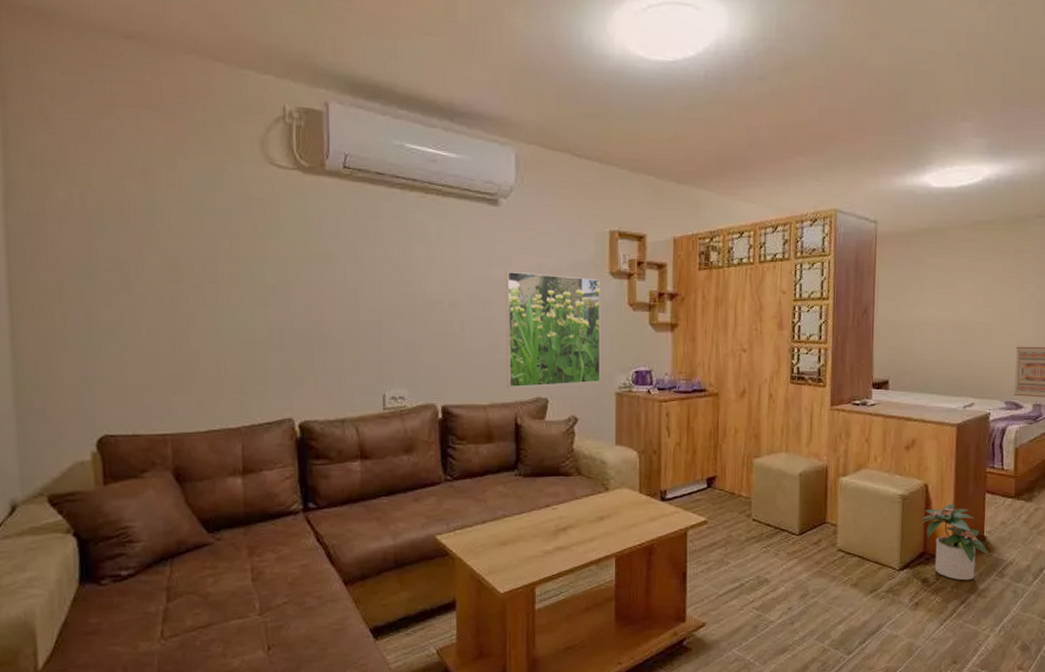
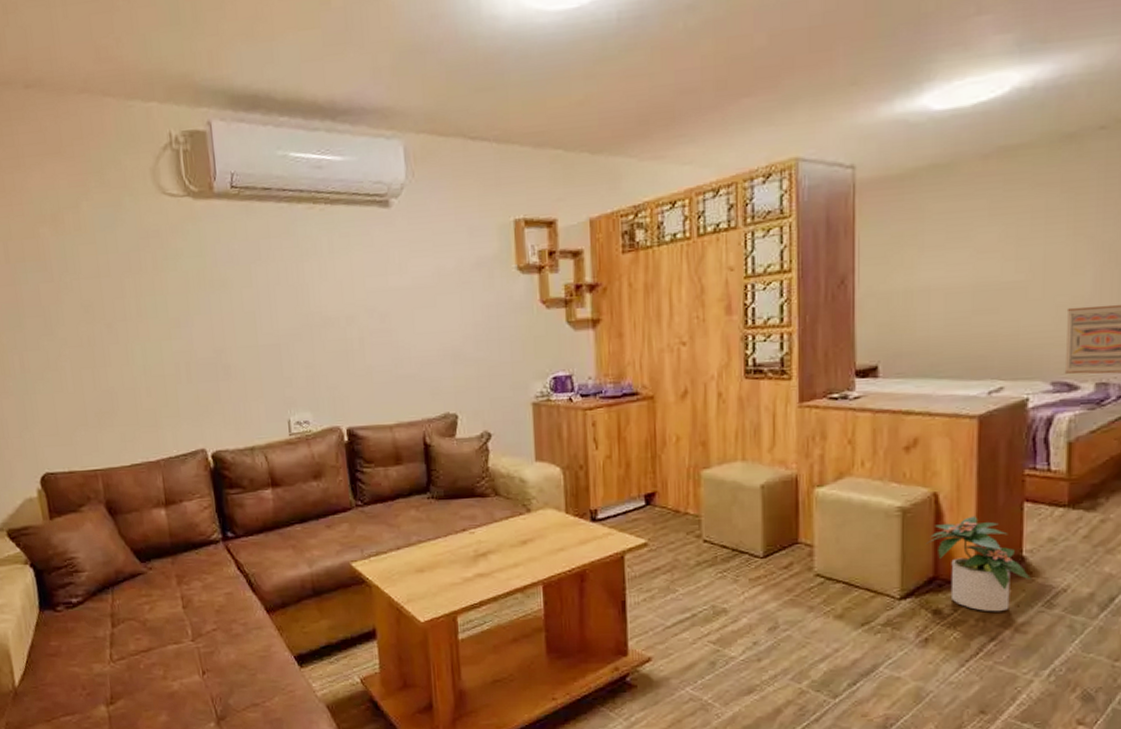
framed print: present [506,271,601,388] -> none [403,276,514,405]

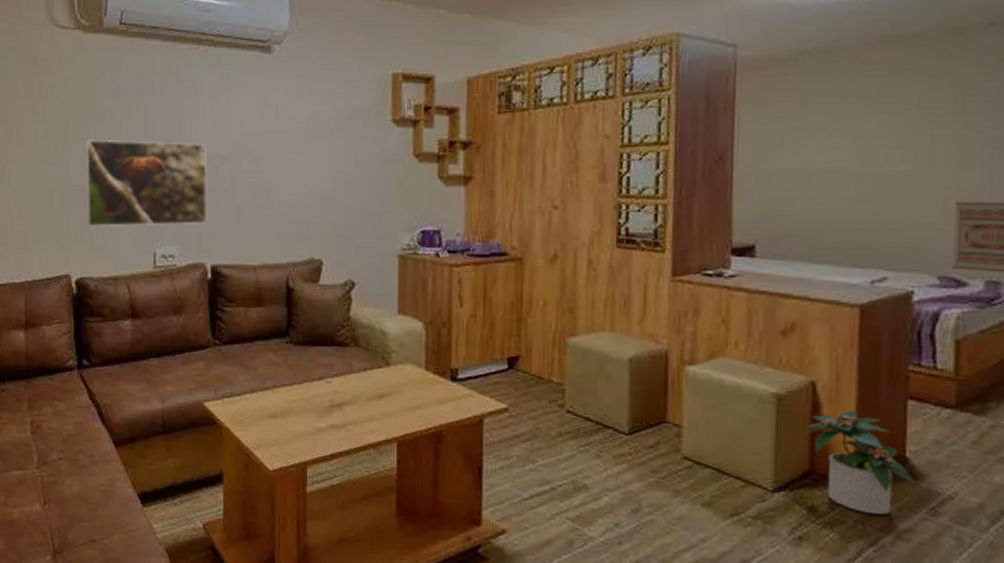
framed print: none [207,305,338,400] -> present [84,139,208,227]

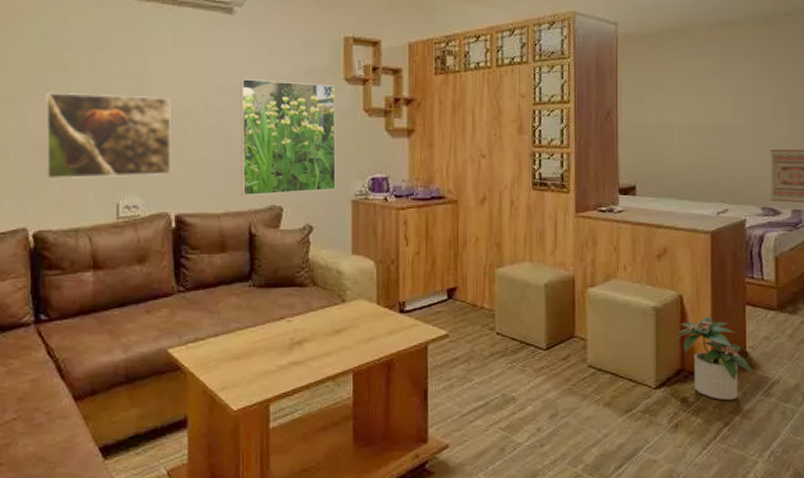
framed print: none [278,121,382,248] -> present [240,78,336,196]

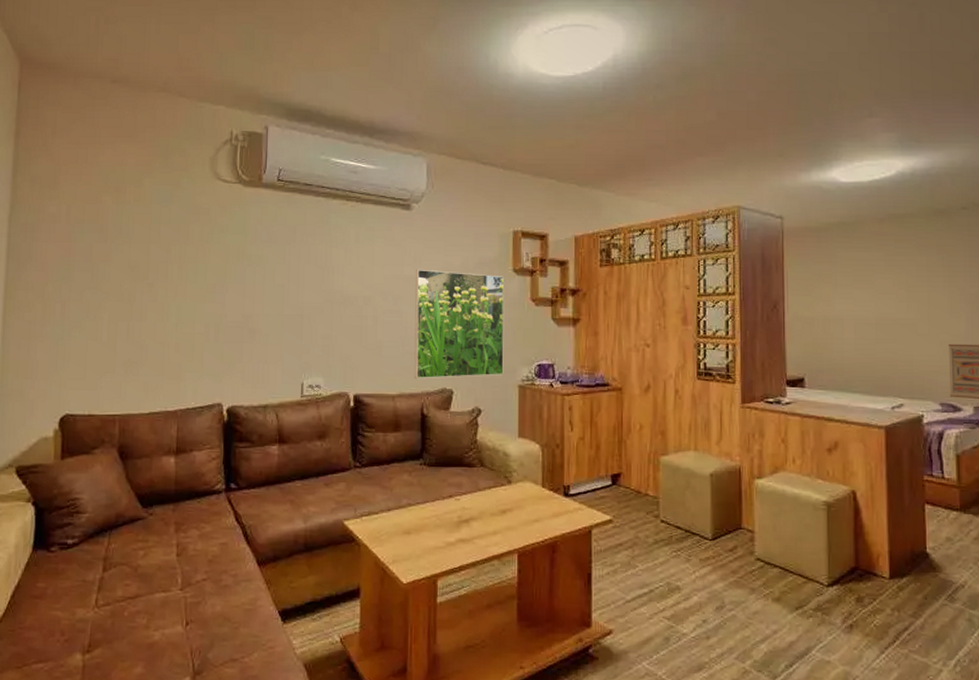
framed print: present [44,92,172,180] -> none [239,280,353,360]
potted plant: present [675,316,753,401] -> none [848,513,934,603]

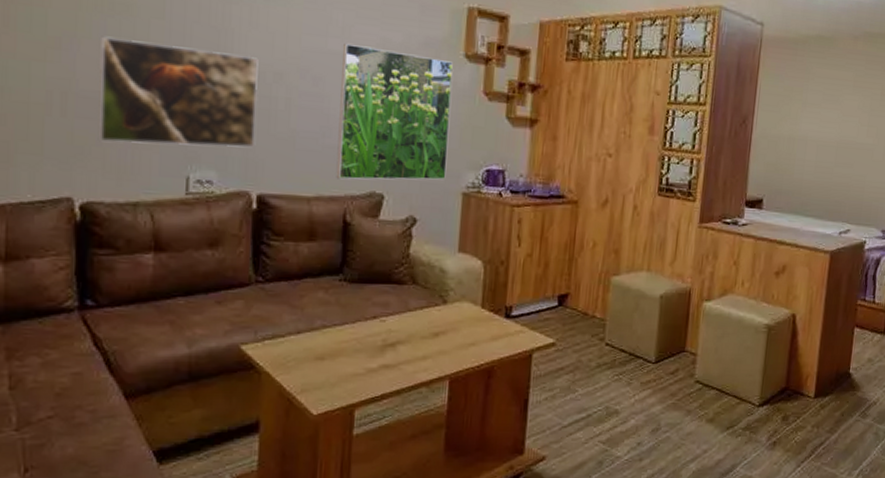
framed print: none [239,280,353,360] -> present [97,36,259,148]

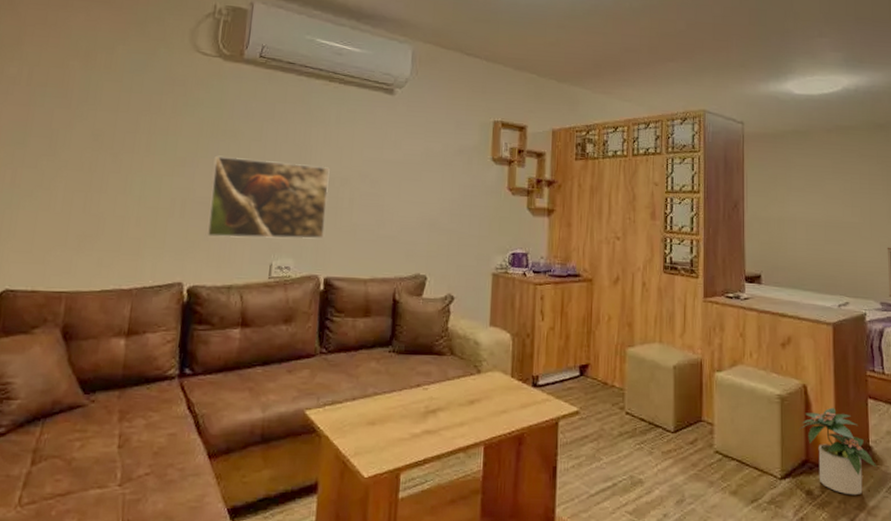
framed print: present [336,43,454,180] -> none [387,153,483,264]
potted plant: none [783,336,853,420] -> present [800,407,876,496]

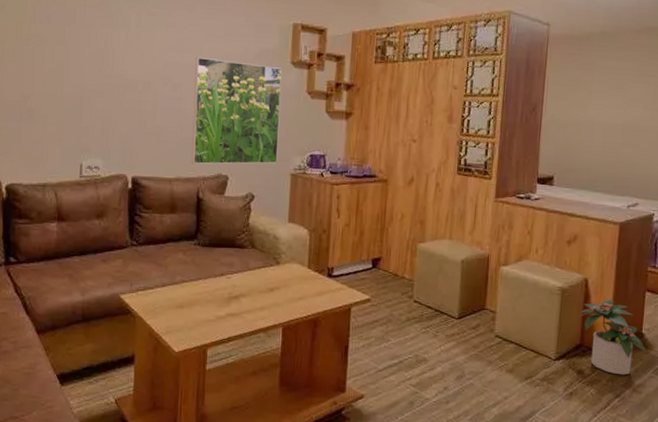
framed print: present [205,155,330,239] -> none [18,59,132,141]
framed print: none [387,153,483,264] -> present [191,56,283,165]

